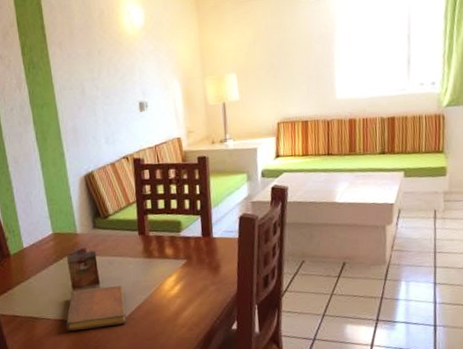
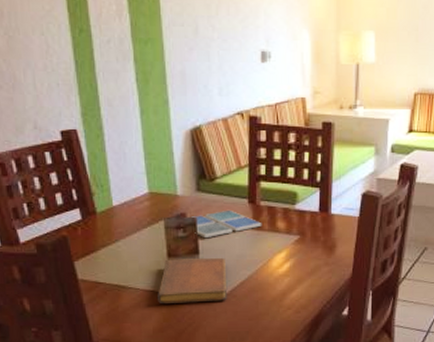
drink coaster: none [90,242,153,270] -> present [191,209,262,239]

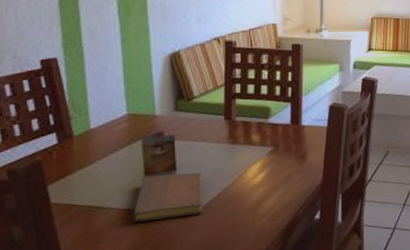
drink coaster: present [191,209,262,239] -> none [169,126,238,155]

